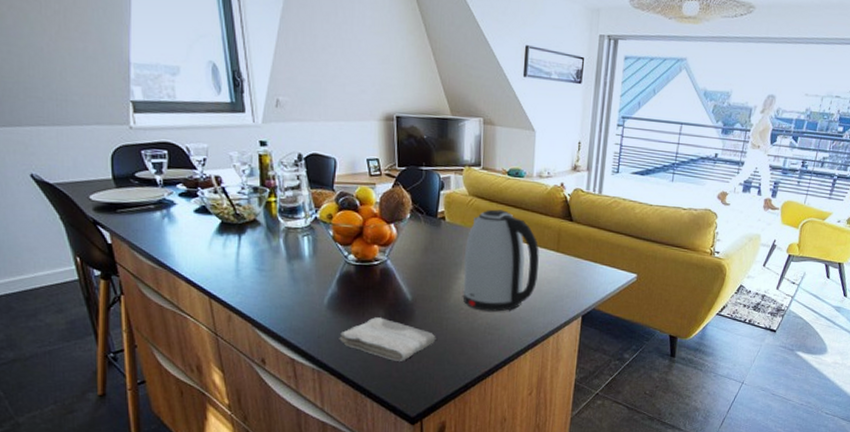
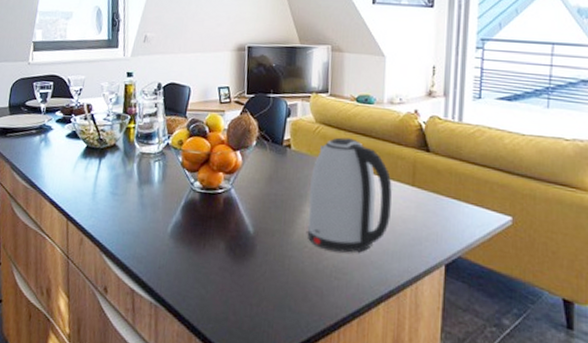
washcloth: present [339,317,436,361] -> none [178,250,277,303]

